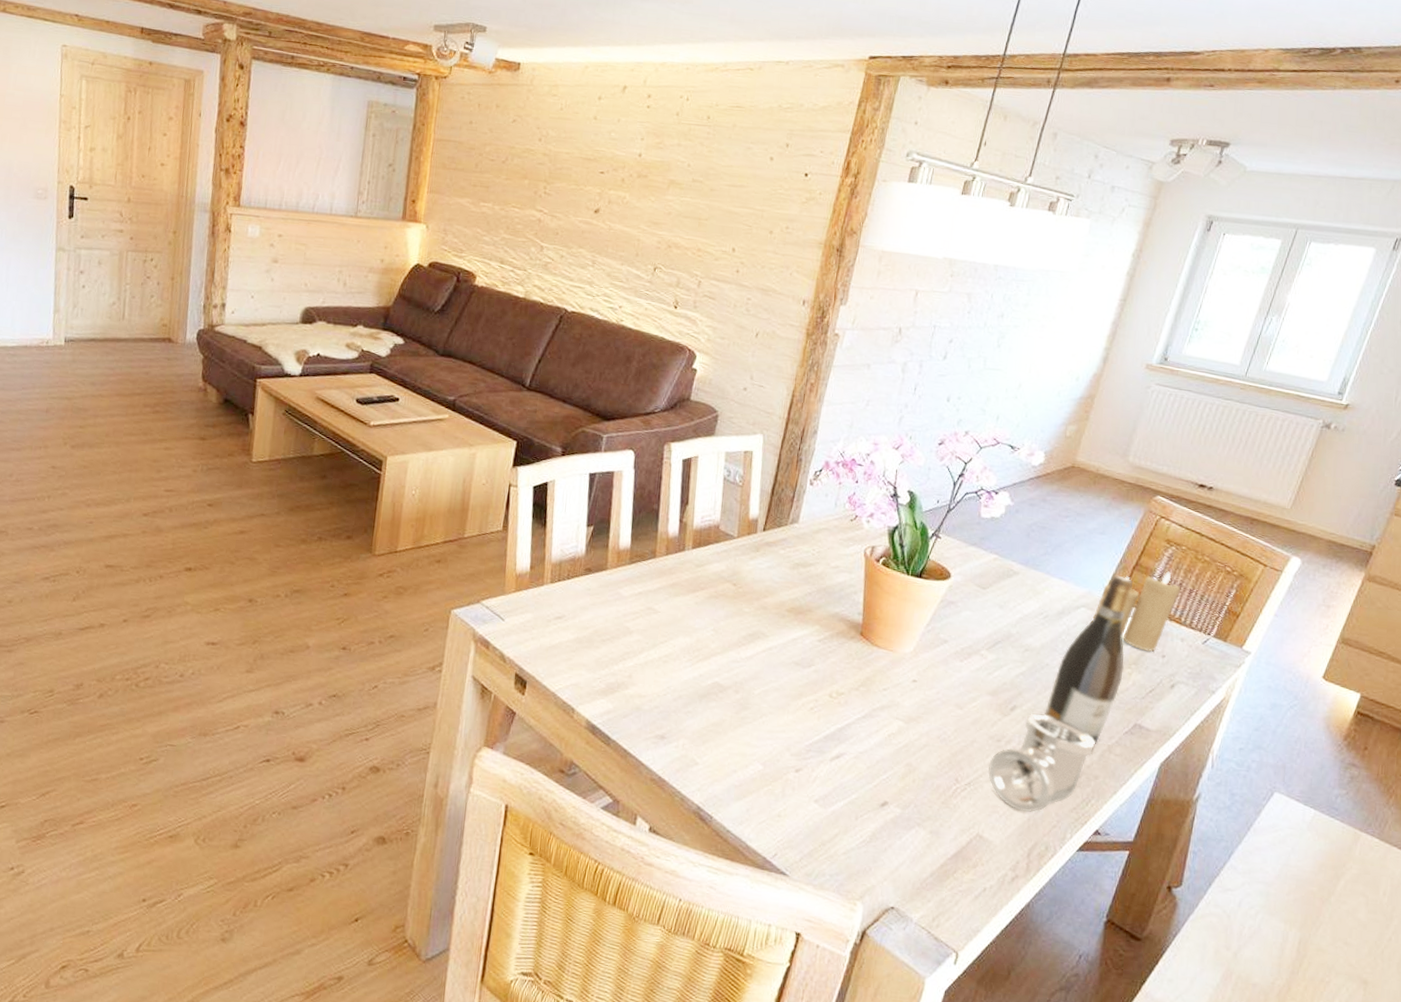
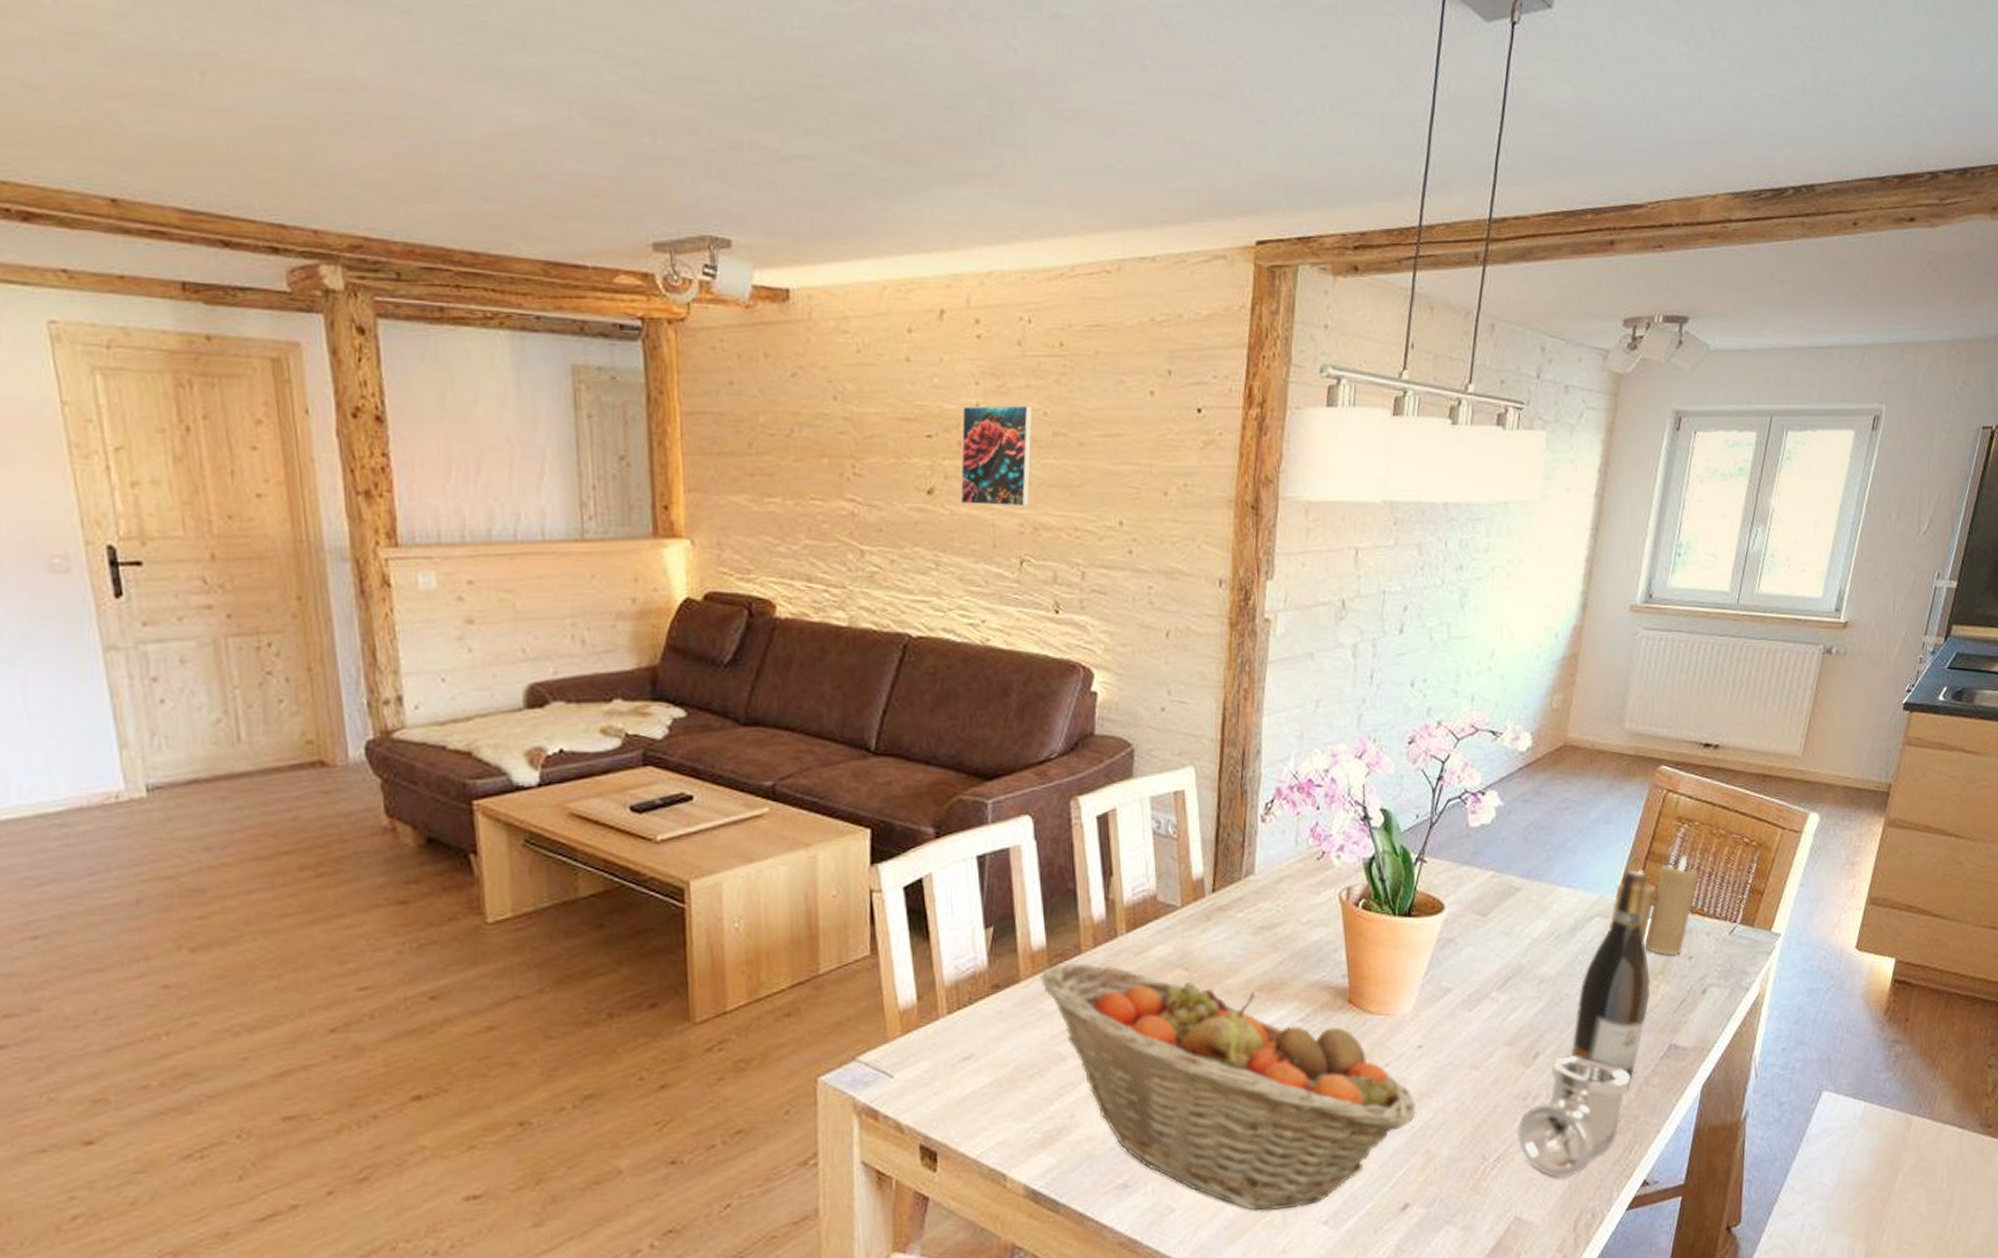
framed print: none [617,154,680,230] -> present [960,405,1033,507]
fruit basket: none [622,562,905,785] -> present [1040,962,1416,1211]

